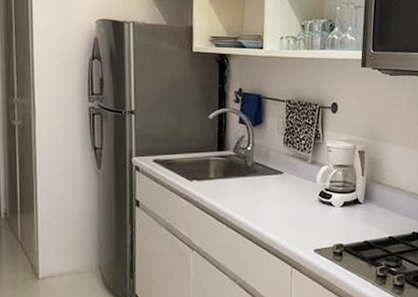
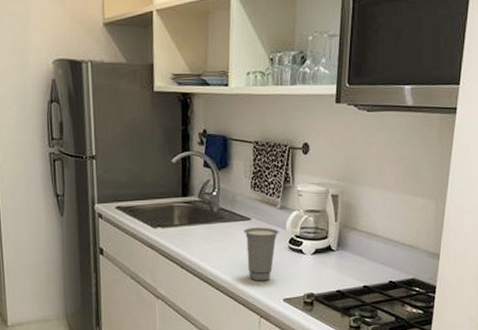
cup: none [276,181,310,233] -> present [243,227,279,281]

